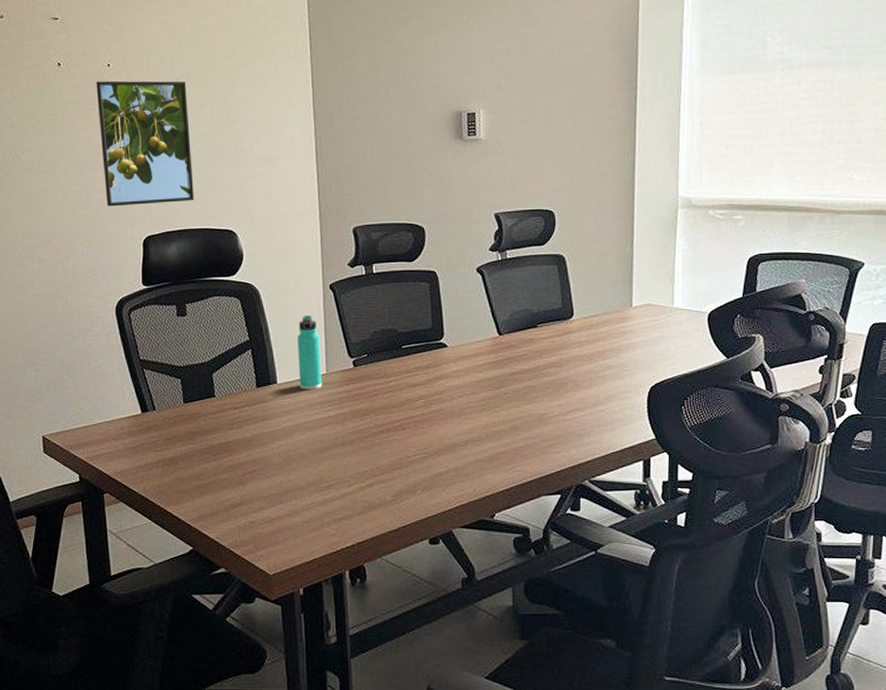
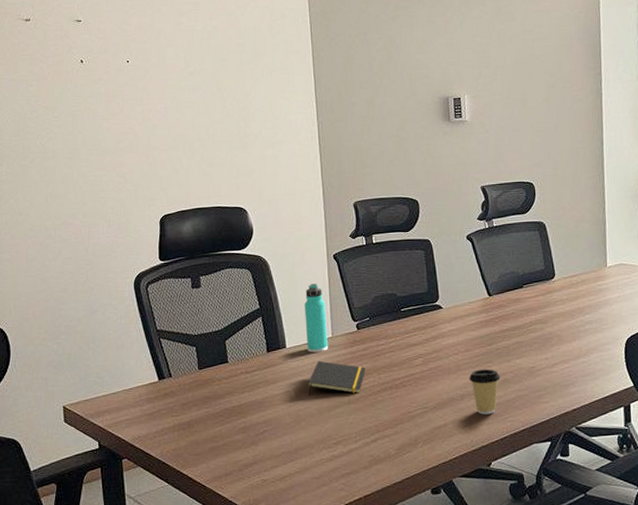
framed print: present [96,81,195,207] -> none [116,74,208,189]
notepad: none [299,398,362,436] -> present [307,360,366,397]
coffee cup: none [474,414,508,463] -> present [469,369,500,415]

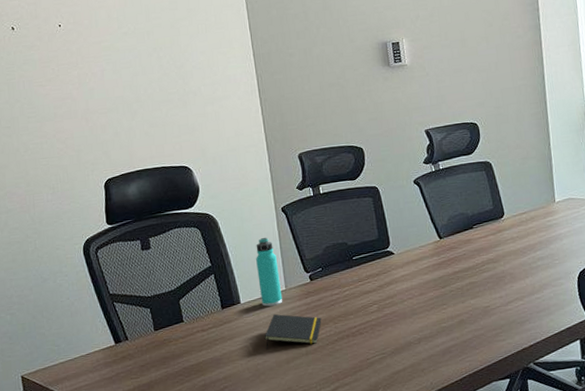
coffee cup: present [469,369,500,415] -> none [425,311,456,357]

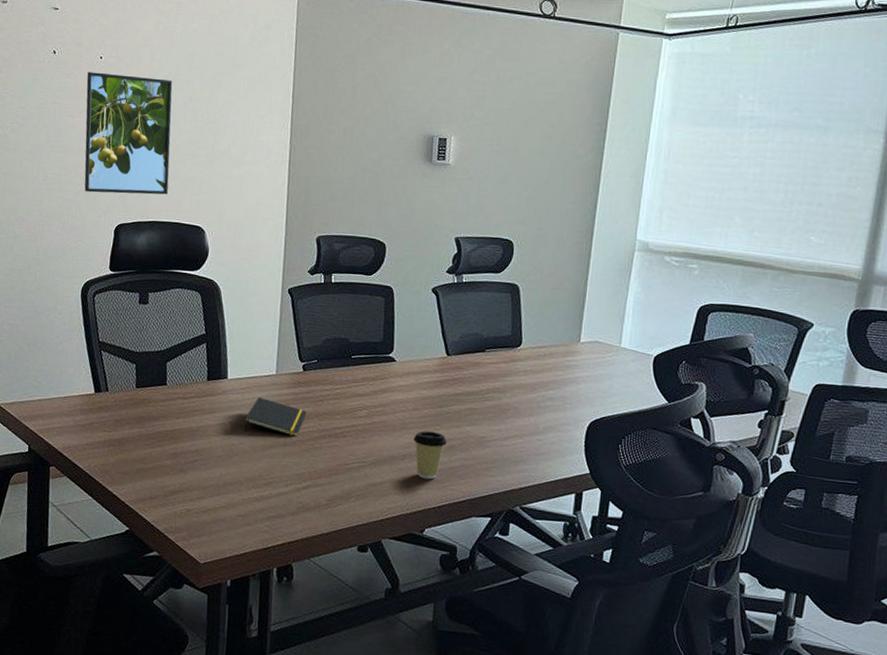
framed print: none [49,35,150,155] -> present [84,72,173,195]
thermos bottle: present [256,238,283,307] -> none [249,316,274,389]
coffee cup: none [425,311,456,357] -> present [413,431,447,480]

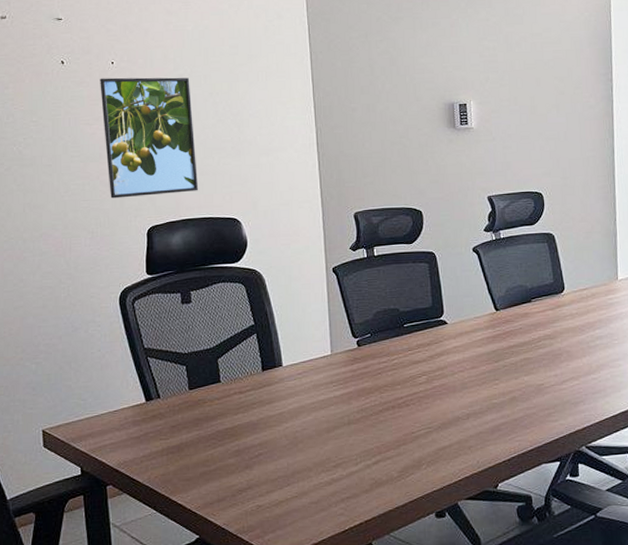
notepad: present [244,397,307,437] -> none [305,379,367,417]
coffee cup: present [413,431,447,480] -> none [475,386,508,435]

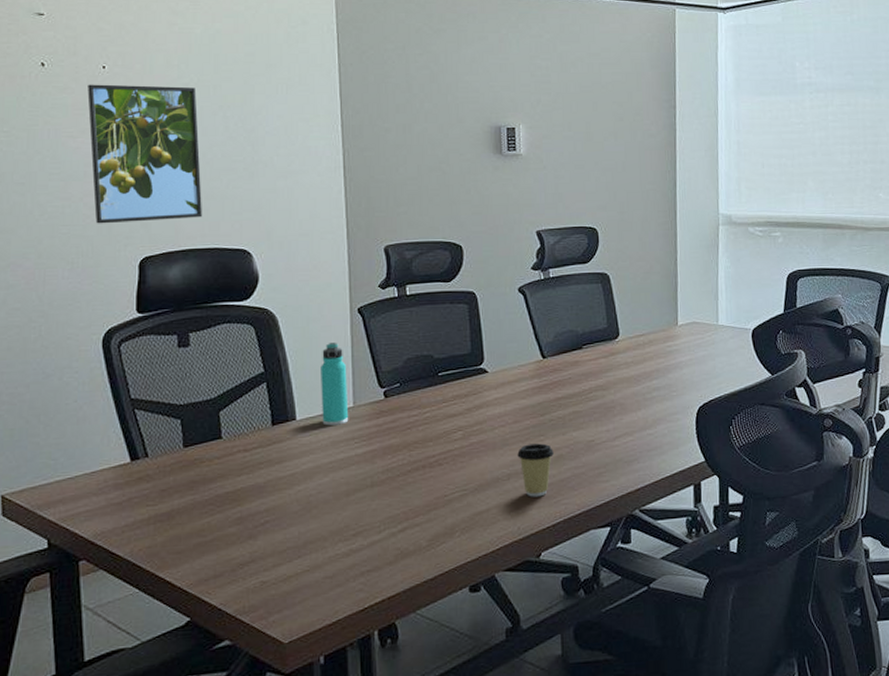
thermos bottle: none [302,298,328,371] -> present [321,343,349,426]
coffee cup: none [475,386,508,435] -> present [517,443,554,497]

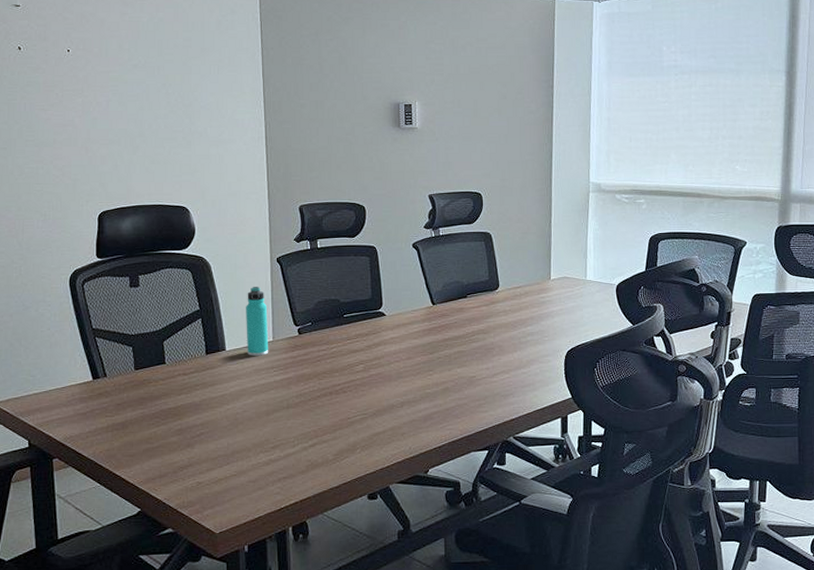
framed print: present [87,84,203,224] -> none [55,65,150,183]
coffee cup: present [517,443,554,497] -> none [410,377,441,423]

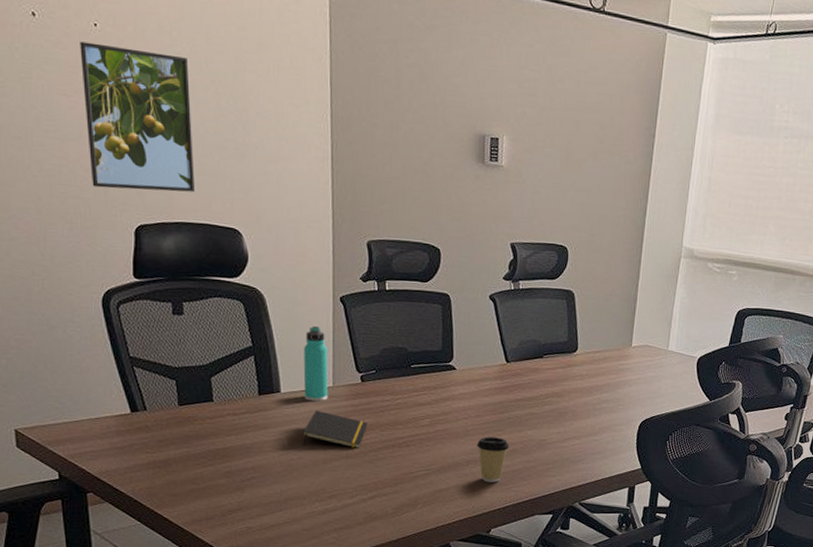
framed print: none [55,65,150,183] -> present [80,41,196,192]
notepad: none [246,364,306,400] -> present [302,410,368,448]
coffee cup: none [410,377,441,423] -> present [477,436,509,483]

